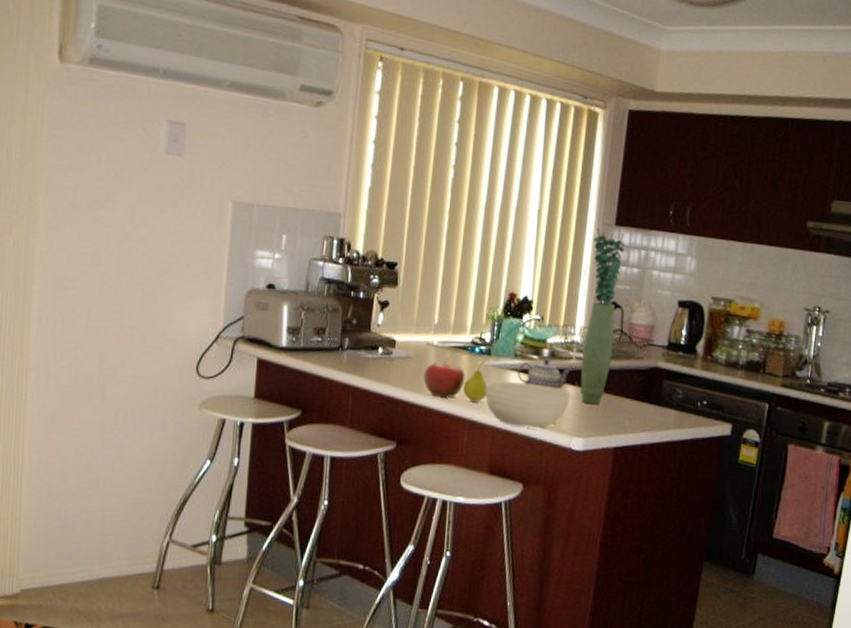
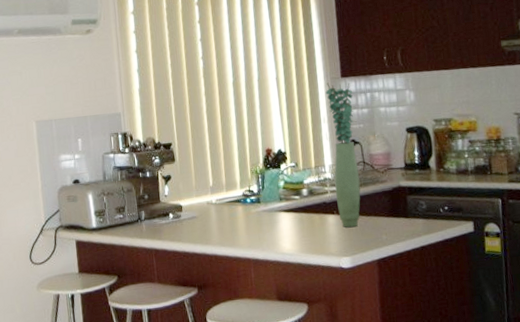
fruit: present [423,358,466,398] -> none [209,212,244,245]
fruit: present [463,361,487,402] -> none [243,208,263,243]
bowl: present [485,381,571,428] -> none [260,219,333,257]
teapot: present [517,358,572,390] -> none [284,196,330,221]

